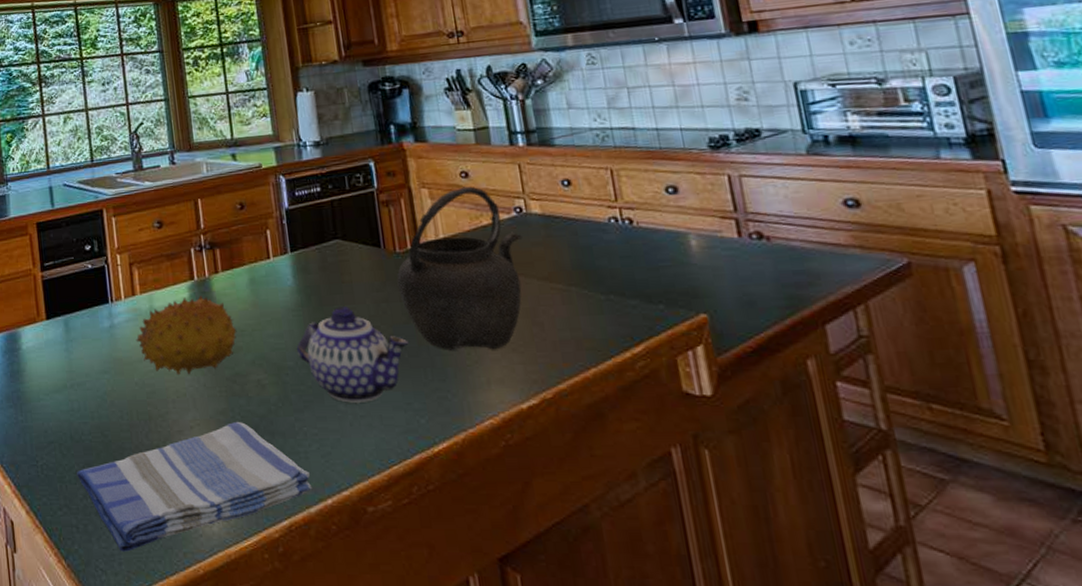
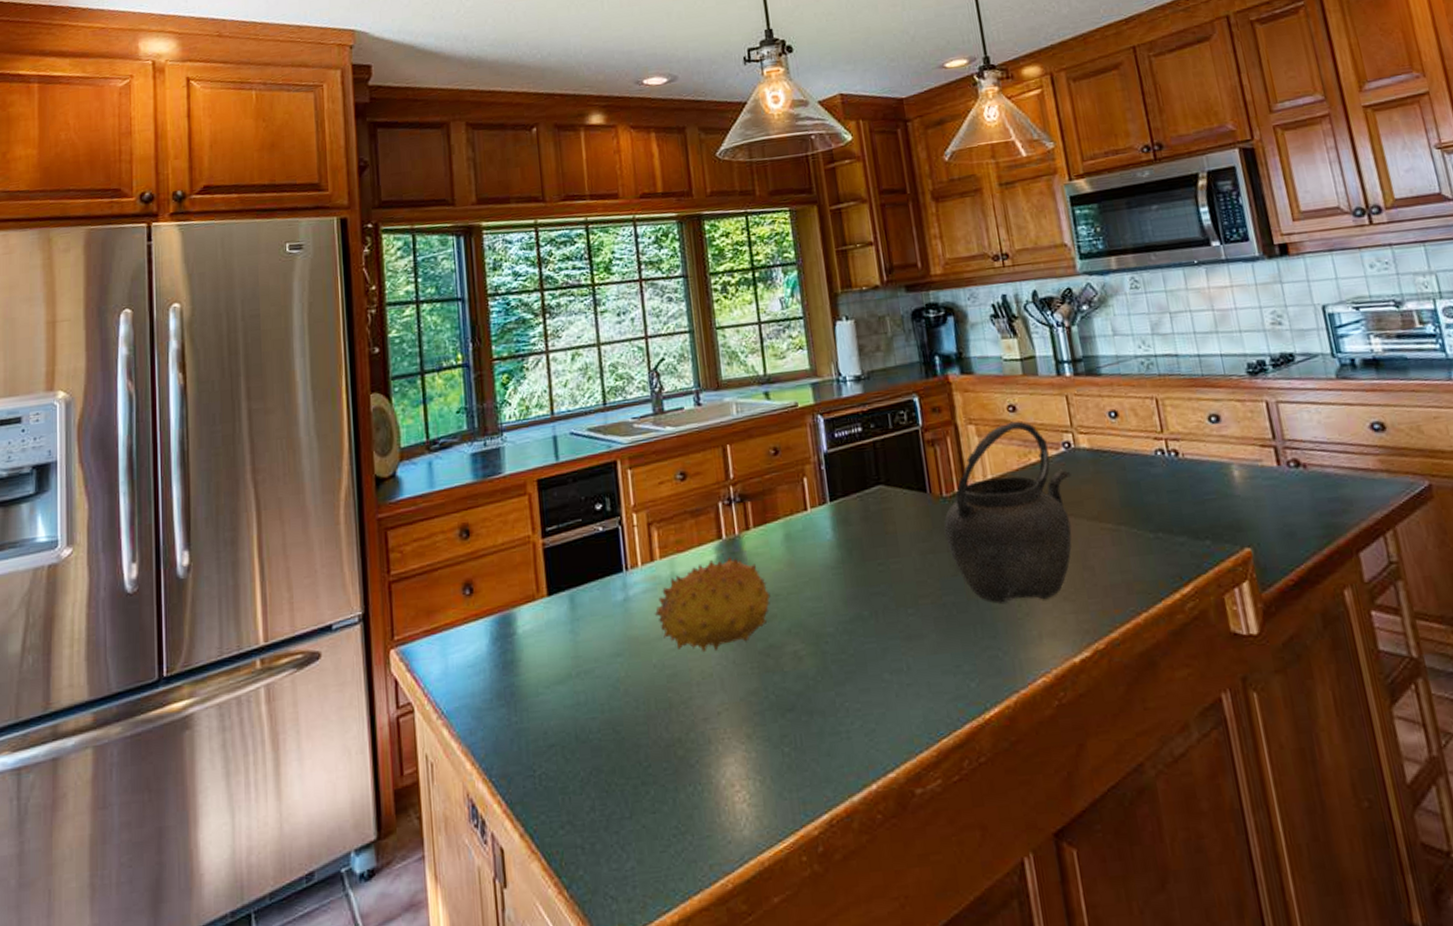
dish towel: present [77,421,313,552] -> none [583,701,856,872]
teapot: present [296,305,409,403] -> none [836,559,957,670]

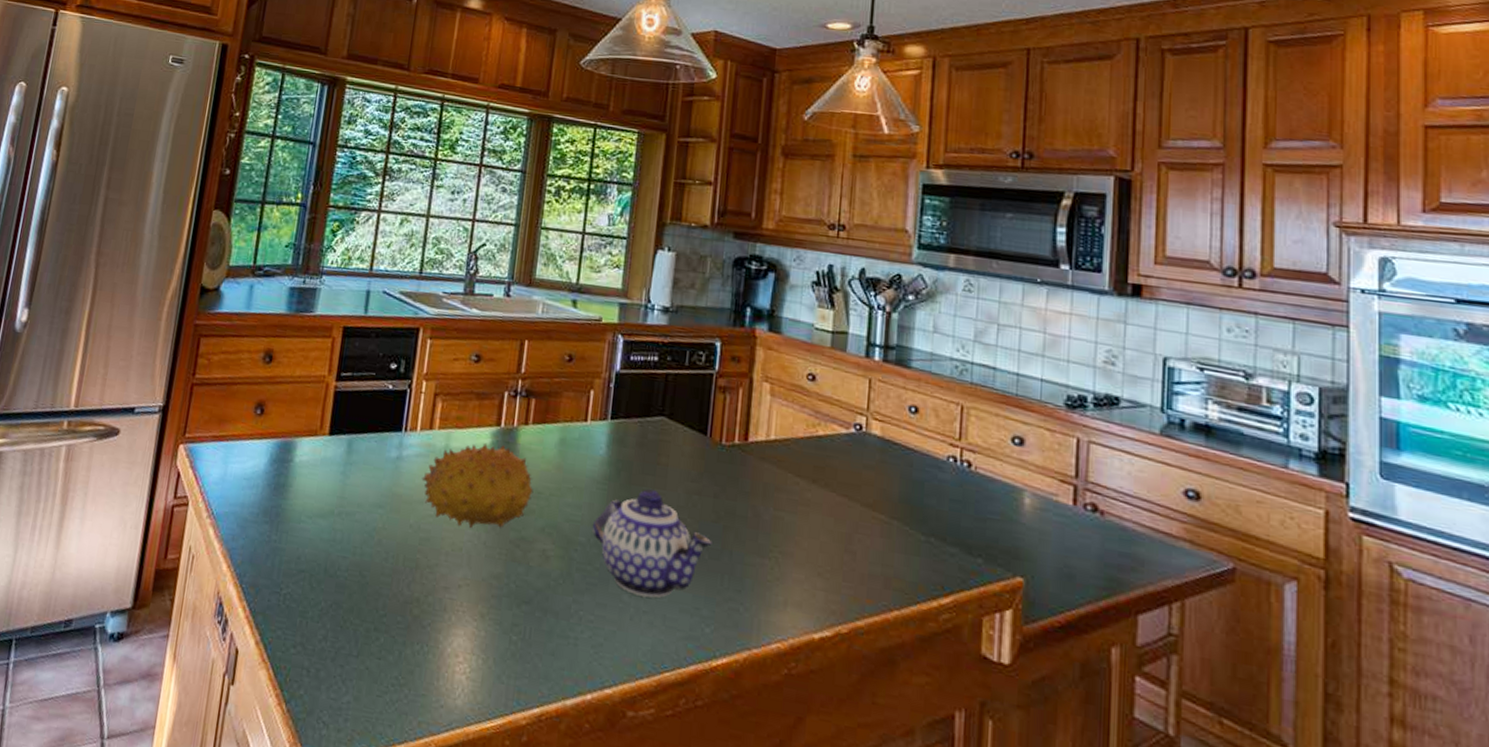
teapot: none [836,559,957,670] -> present [591,488,712,598]
kettle: present [944,421,1072,603] -> none [714,390,856,570]

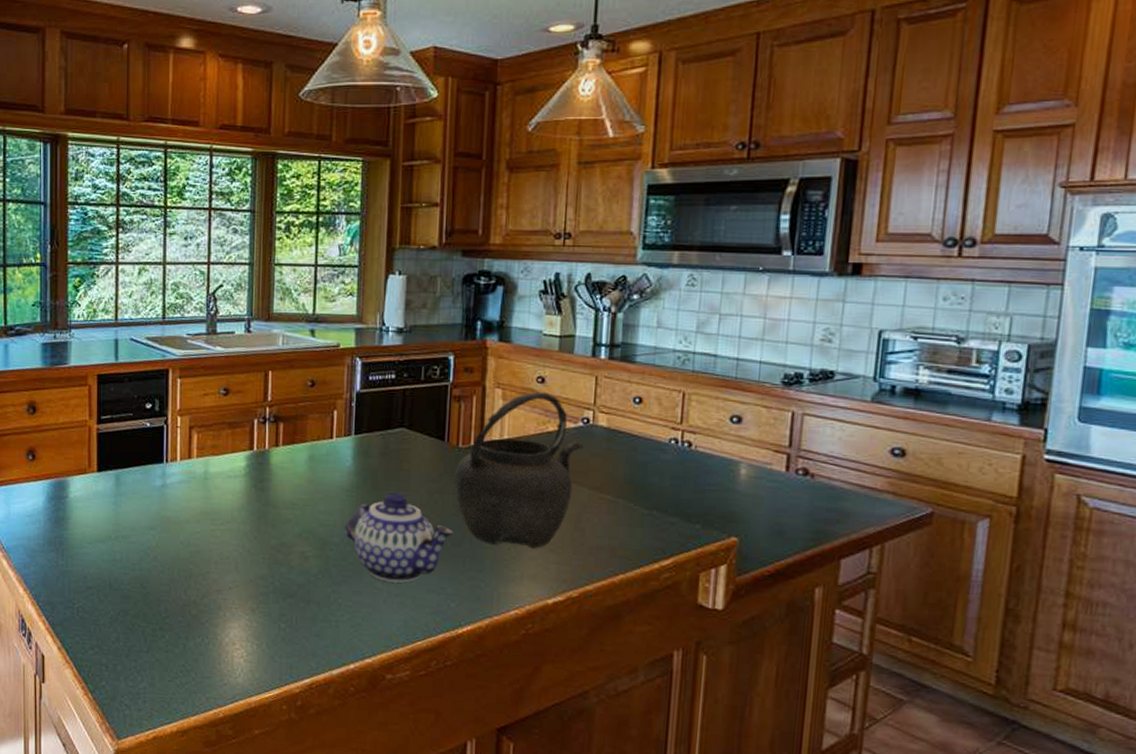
fruit: present [421,444,534,529] -> none [186,466,289,540]
kettle: none [714,390,856,570] -> present [453,392,584,549]

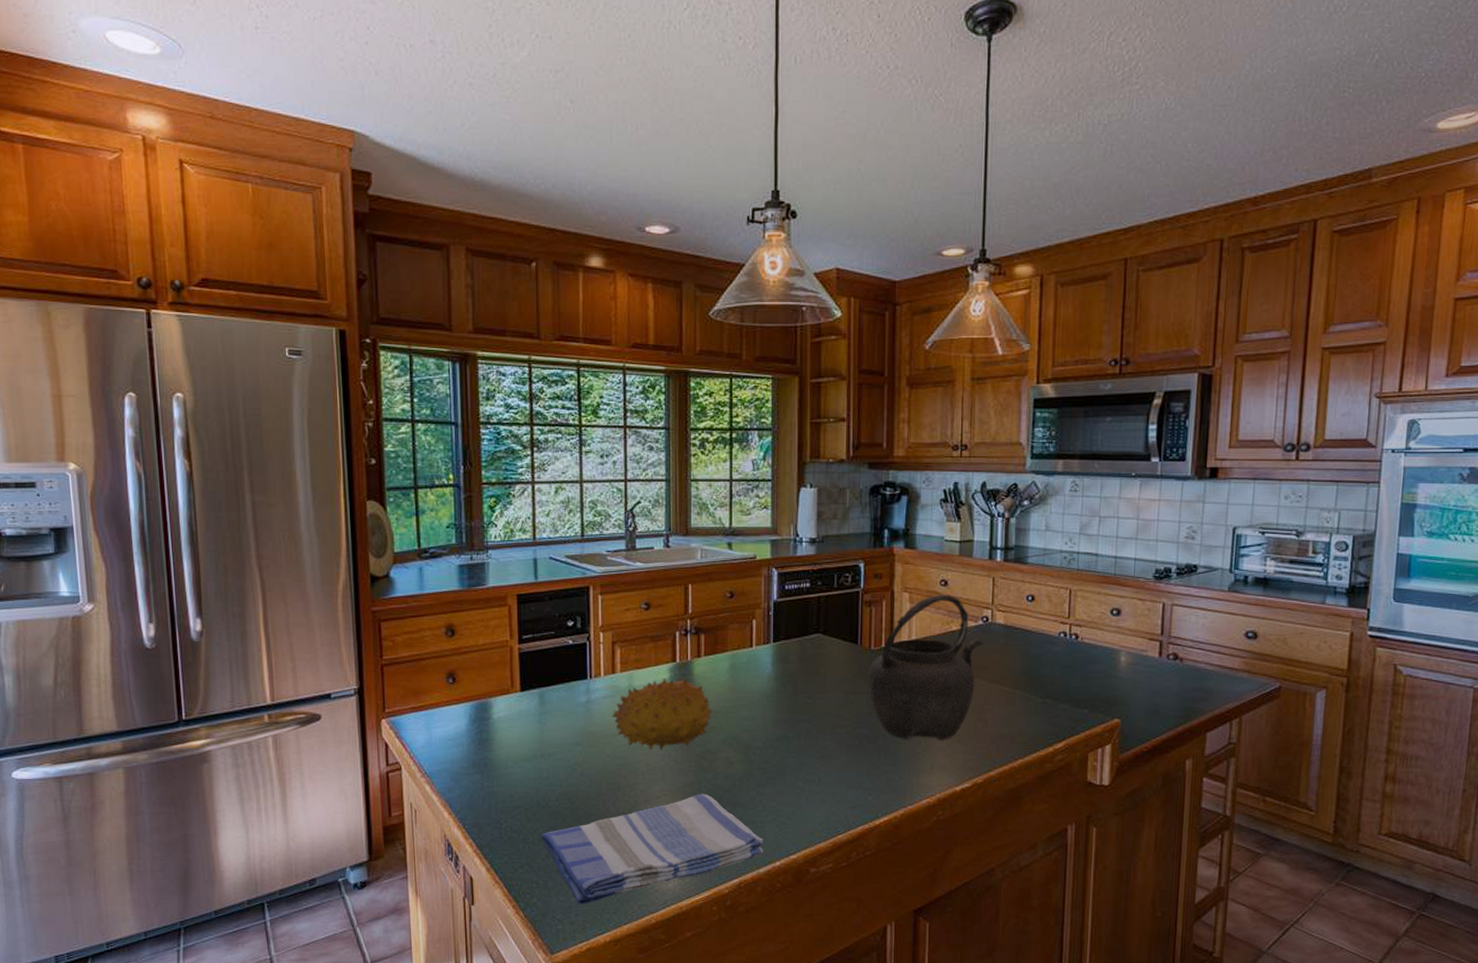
dish towel: none [112,587,338,692] -> present [541,793,764,905]
fruit: none [186,466,289,540] -> present [611,677,712,751]
teapot: present [344,491,454,583] -> none [766,694,869,781]

